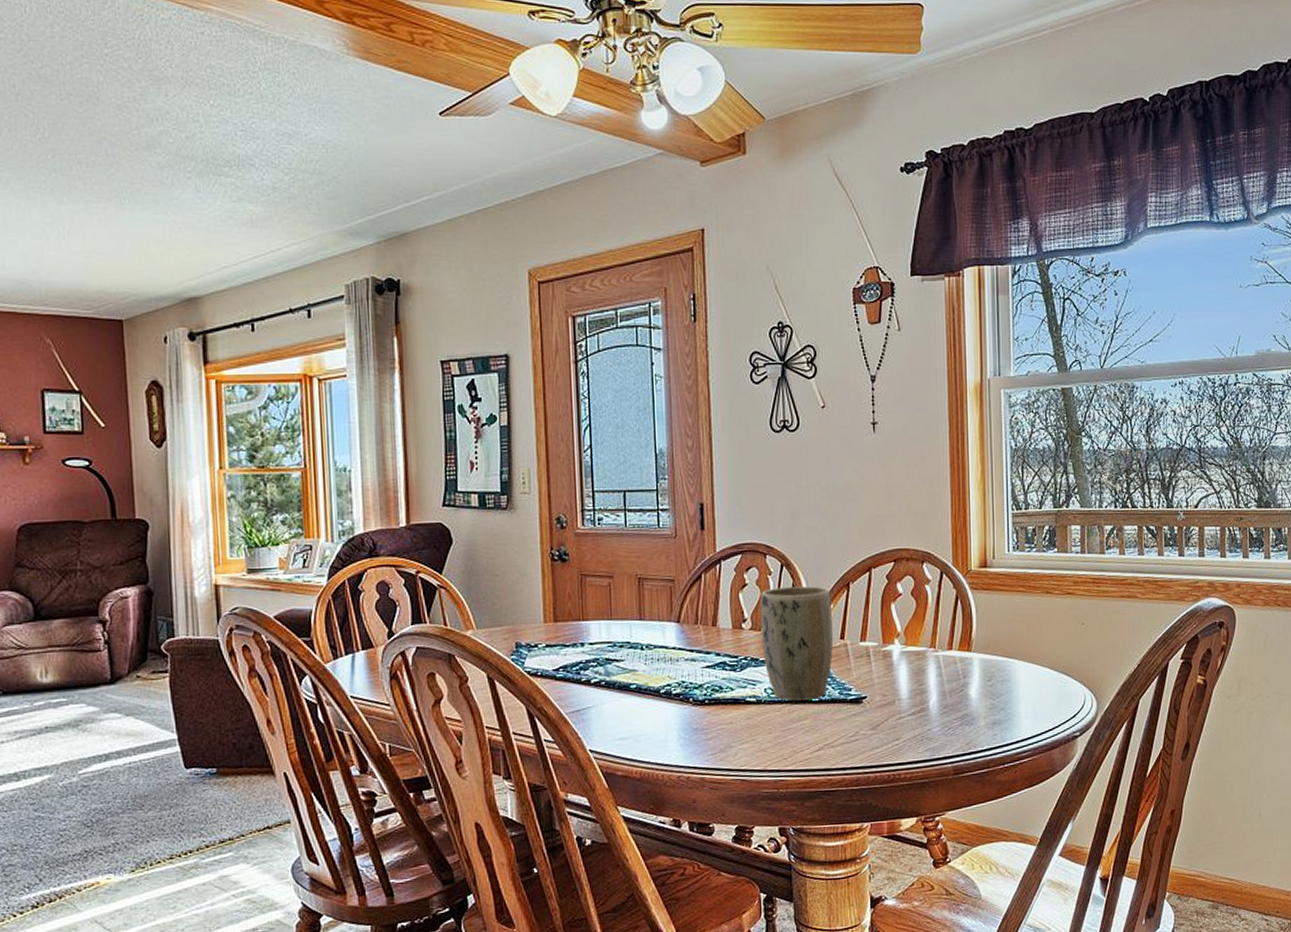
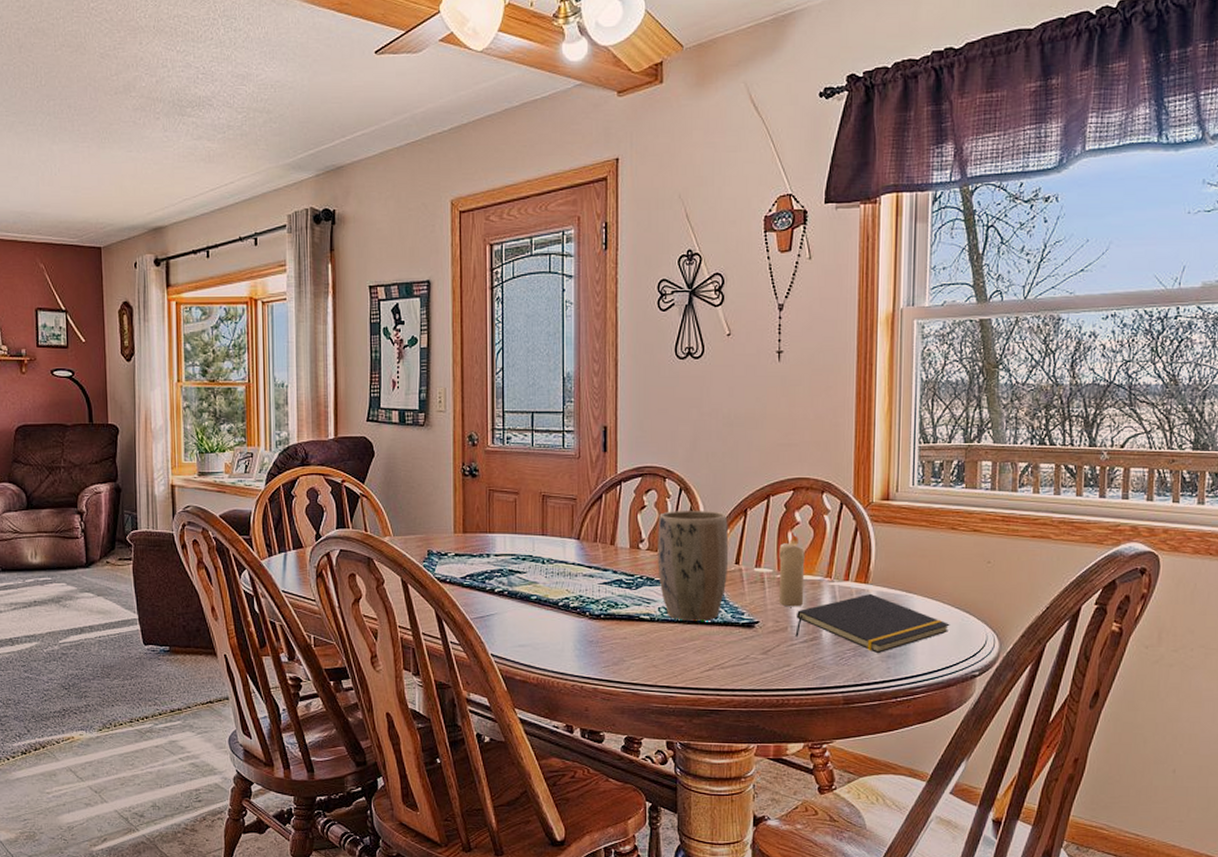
candle: none [883,603,910,680] -> present [779,531,805,607]
notepad: none [903,661,1050,722] -> present [795,593,950,654]

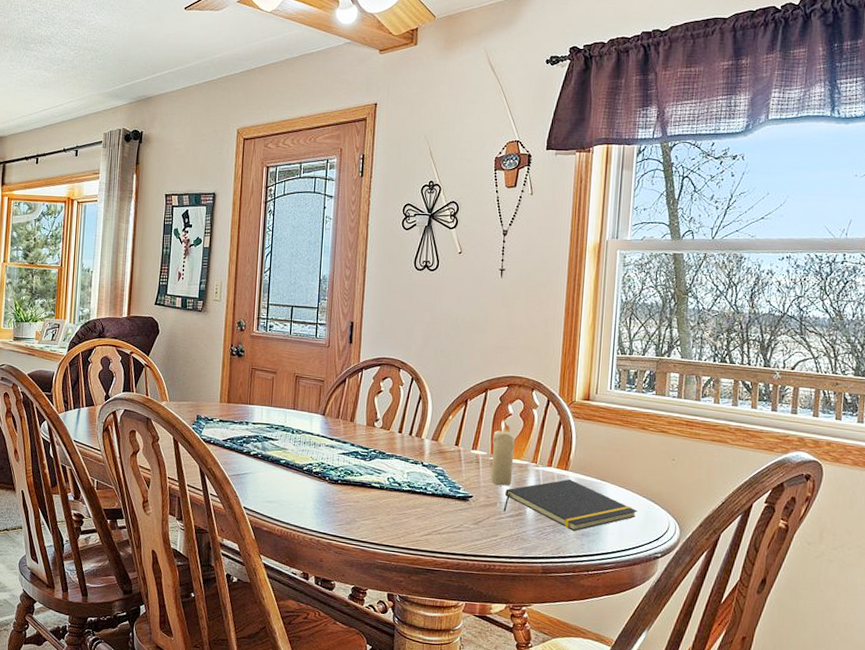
plant pot: present [657,511,729,621] -> none [389,396,451,492]

